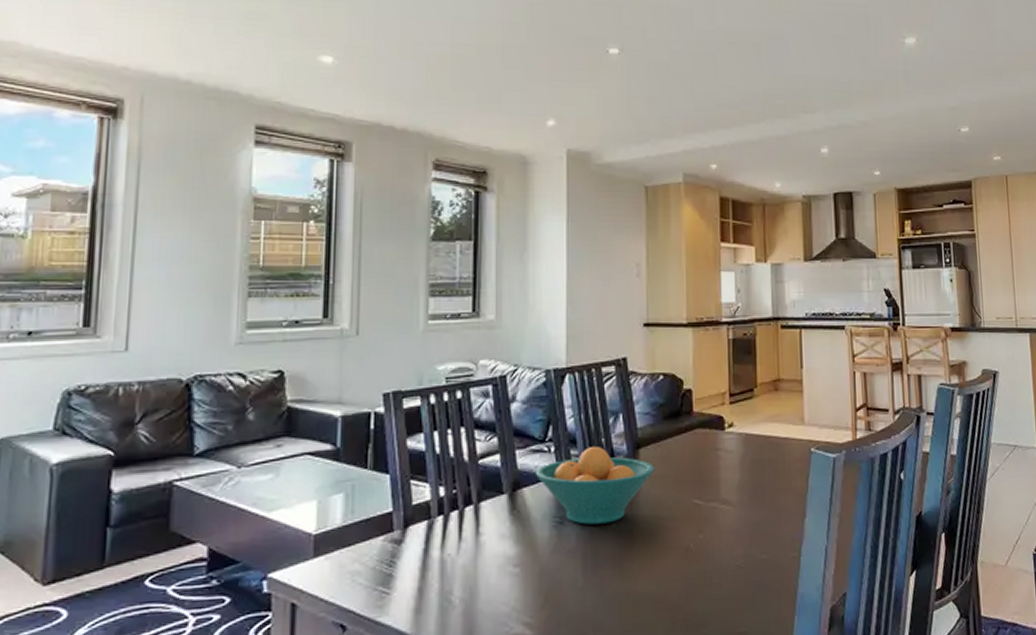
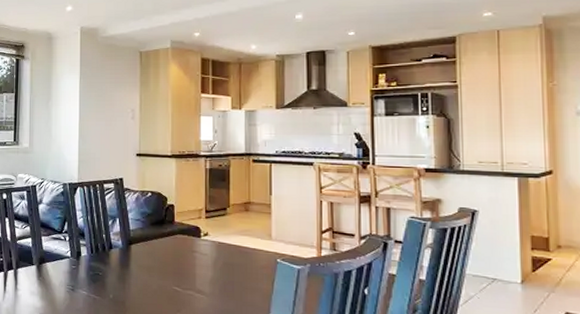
fruit bowl: present [536,447,654,525] -> none [56,240,143,295]

